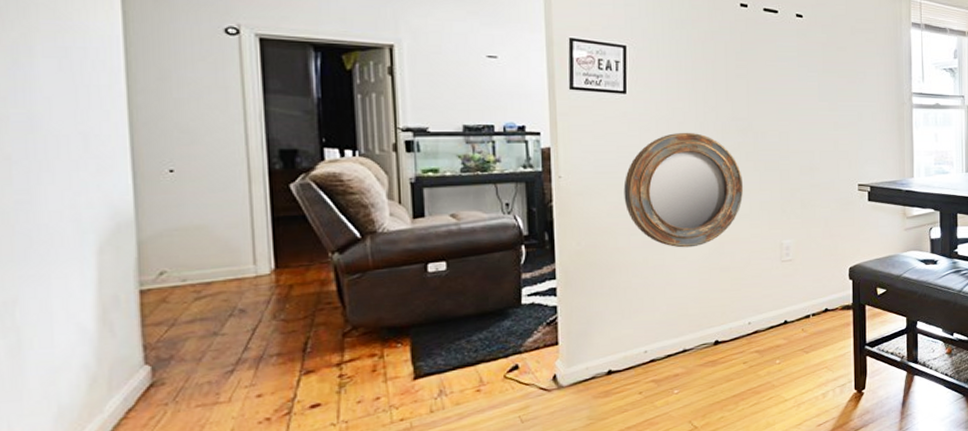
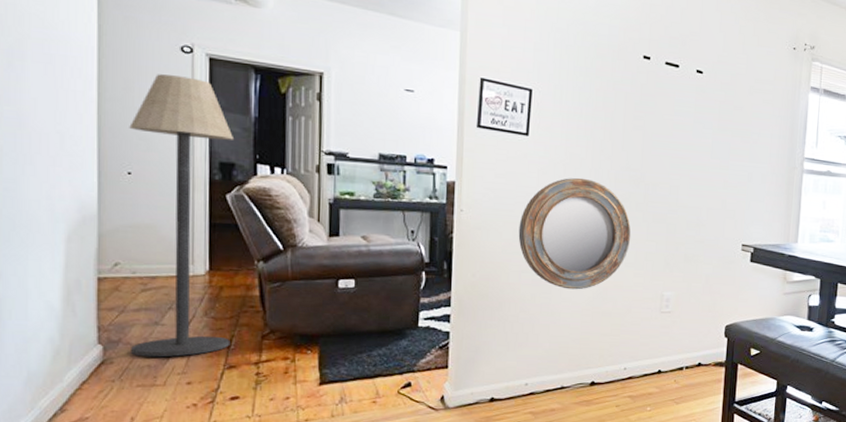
floor lamp: none [168,60,306,373] -> present [129,74,235,358]

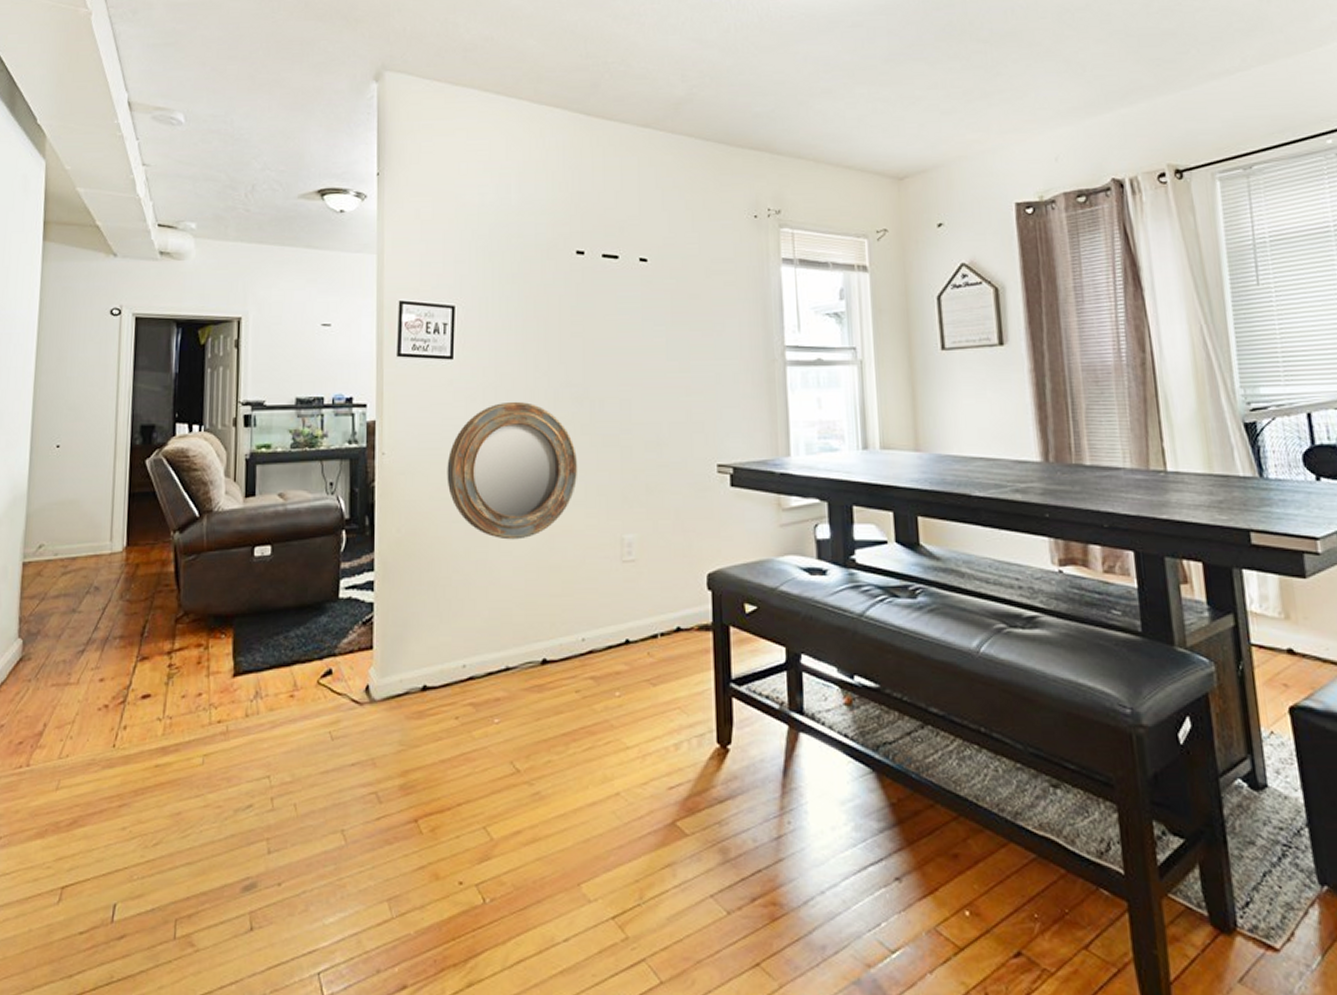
floor lamp: present [129,74,235,358] -> none [48,339,156,651]

